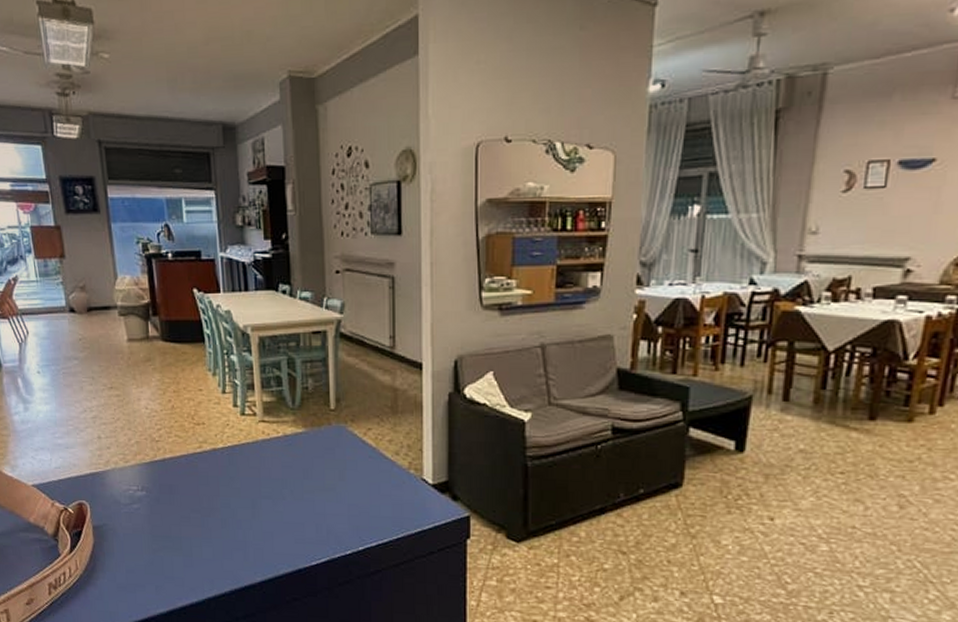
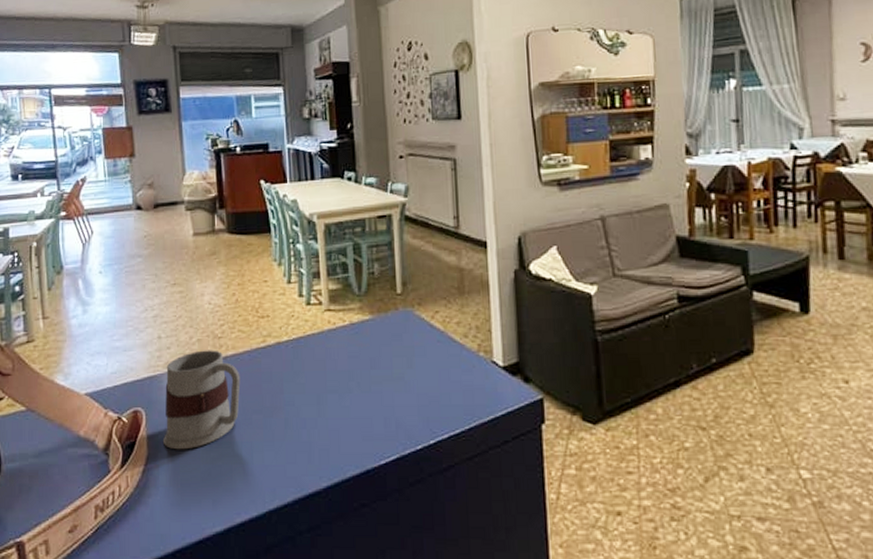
mug: none [107,451,179,541] -> present [162,350,241,450]

